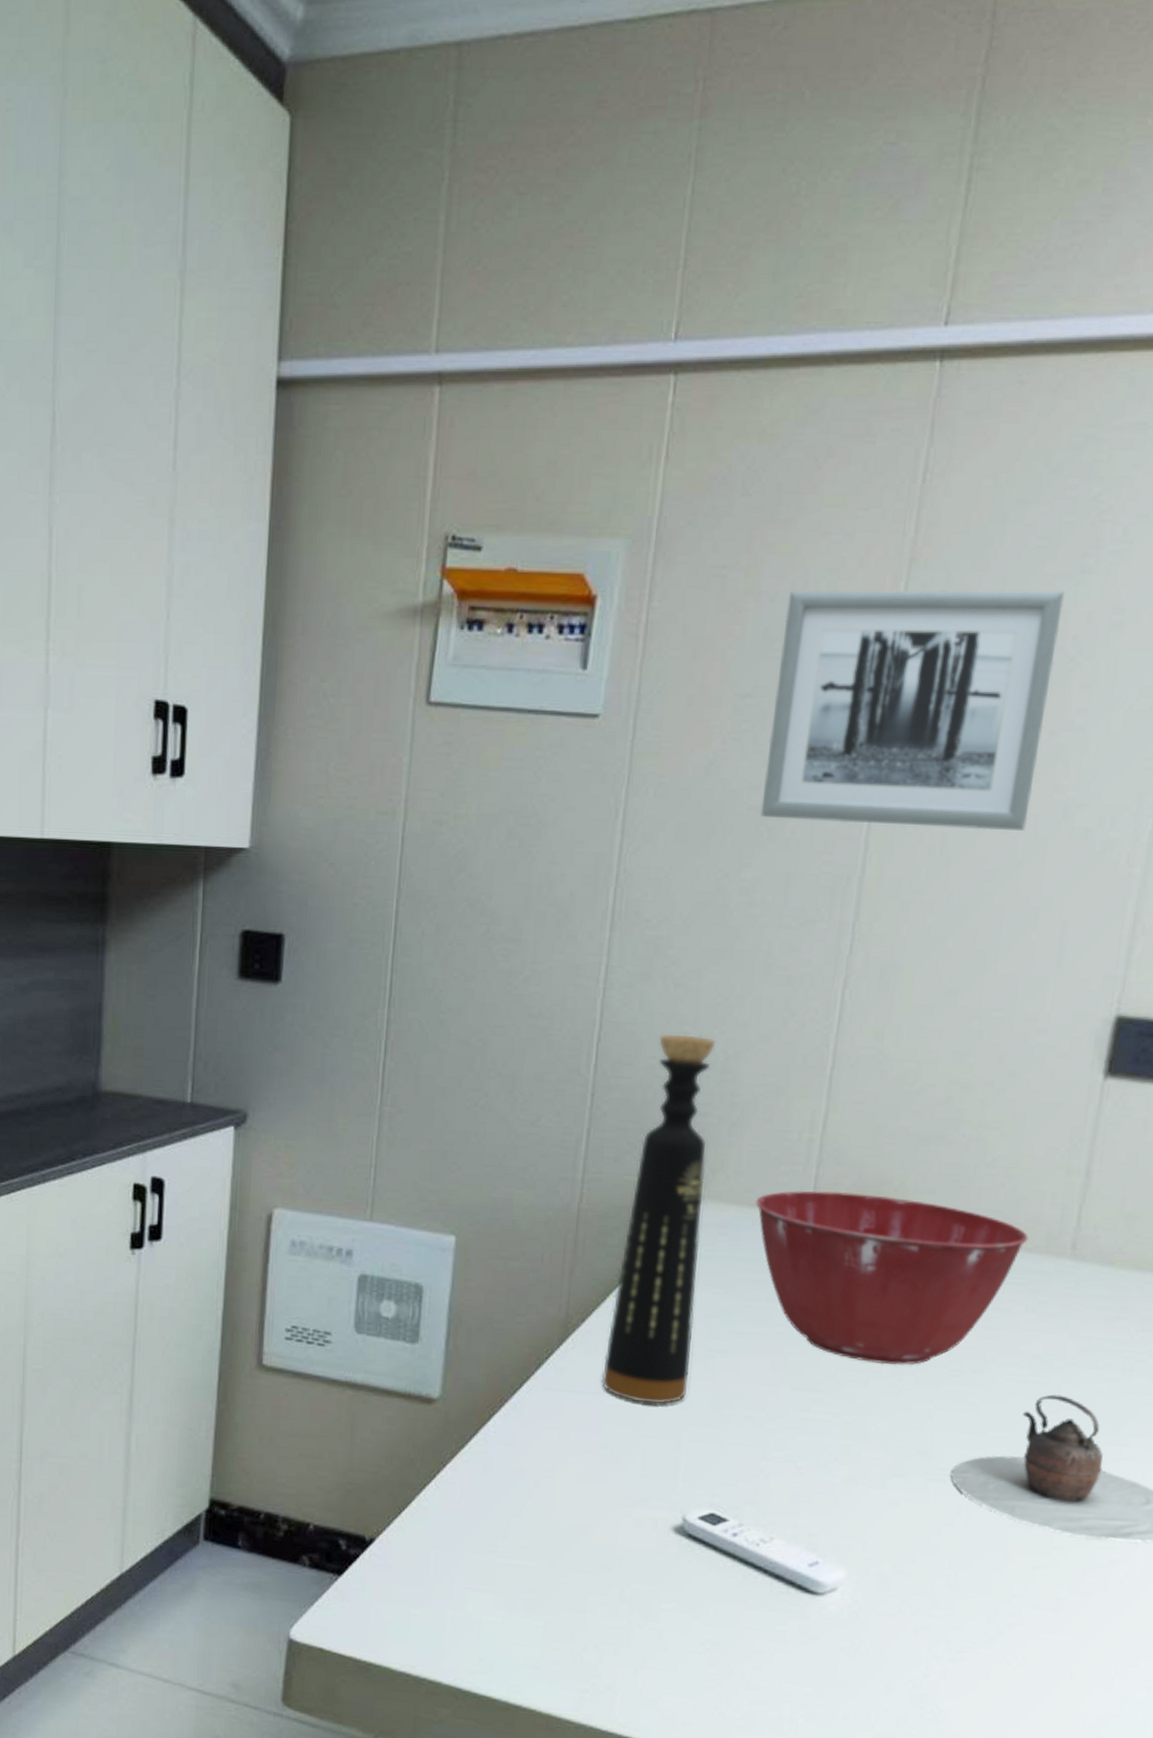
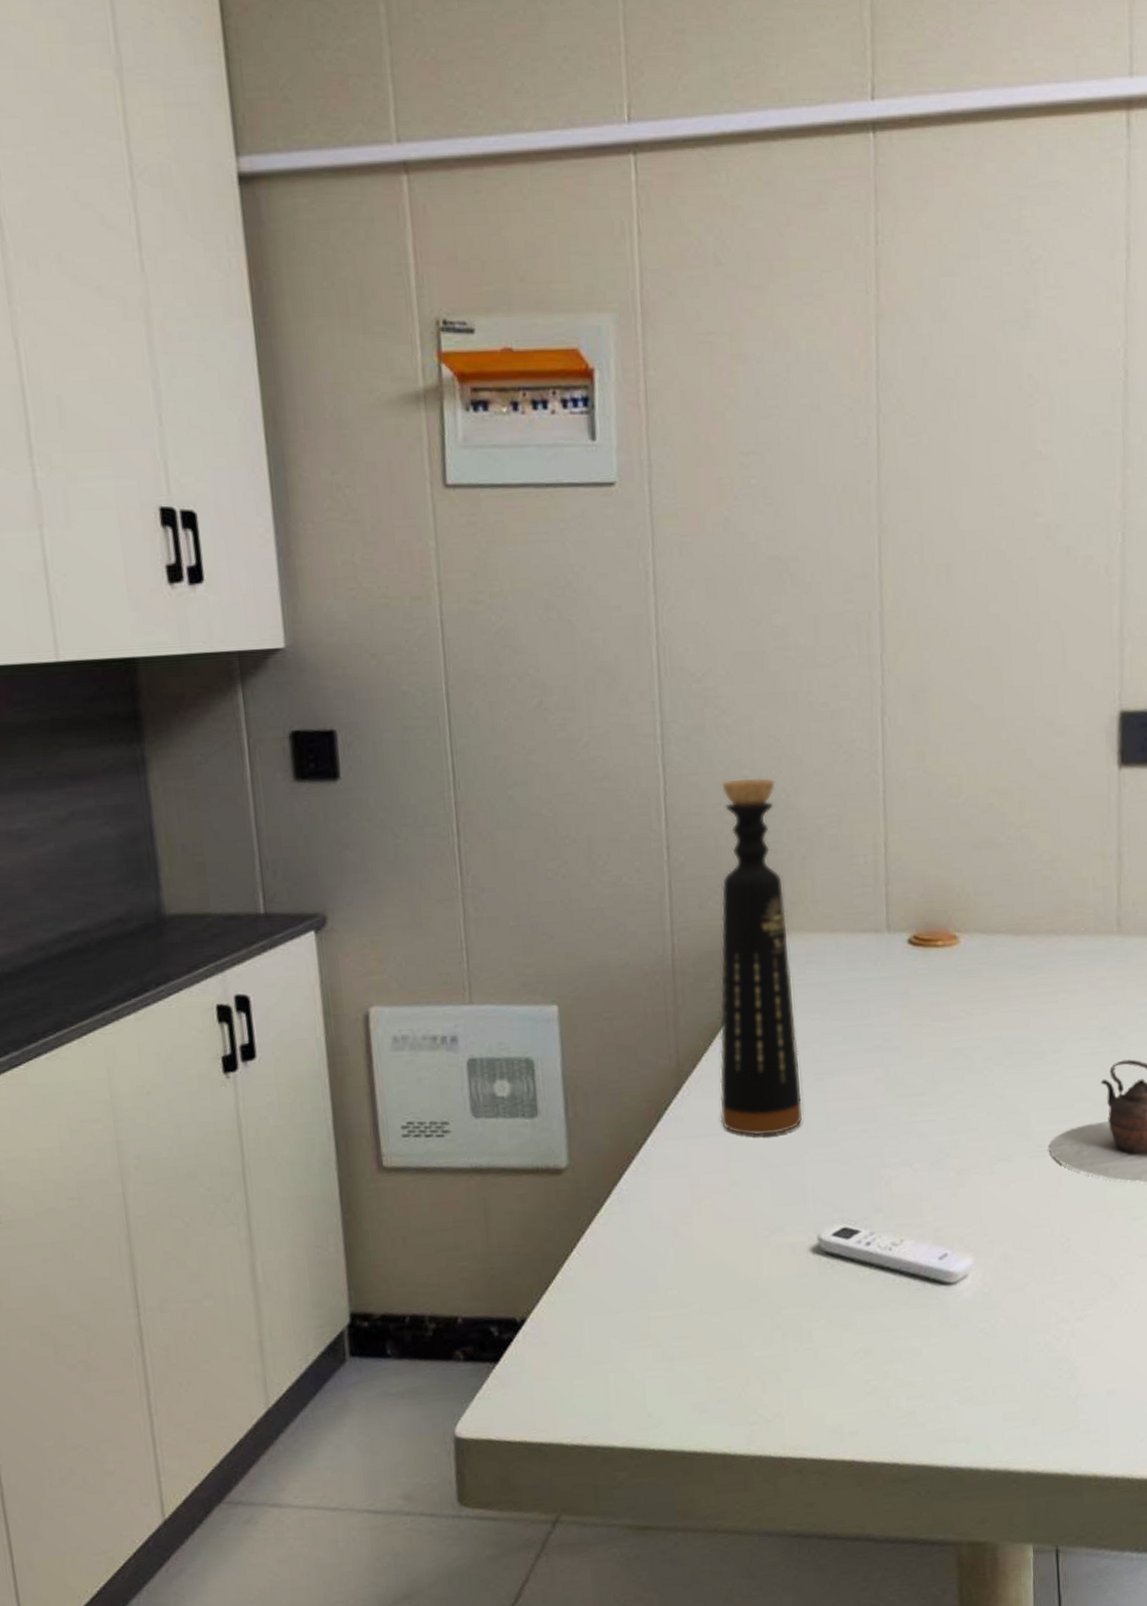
mixing bowl: present [755,1190,1029,1365] -> none [835,903,1079,1060]
wall art: present [760,589,1066,831] -> none [773,335,1017,566]

